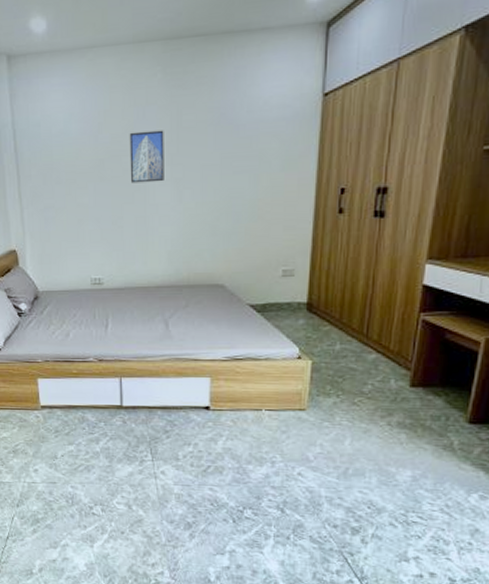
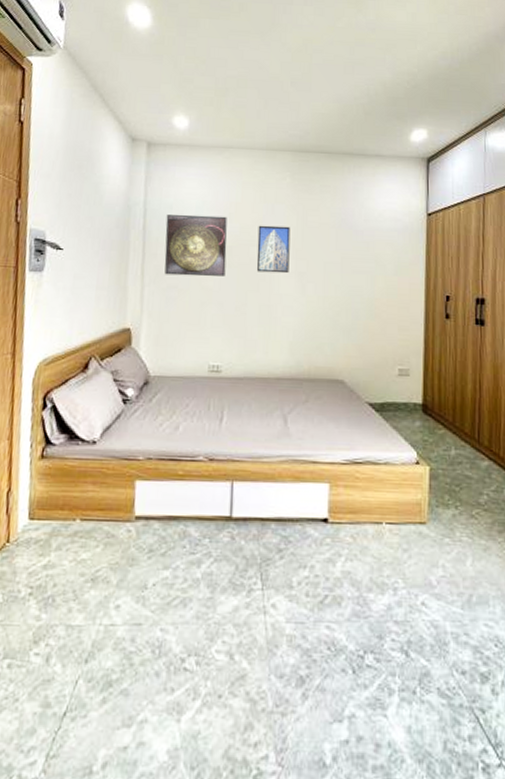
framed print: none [35,127,100,196] -> present [164,214,227,277]

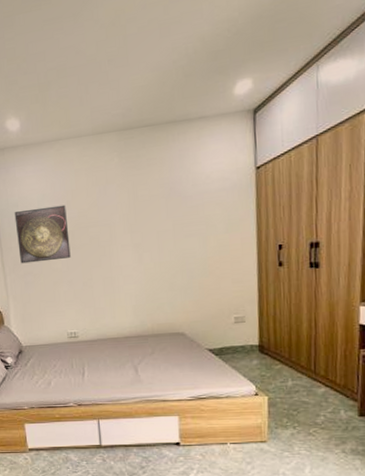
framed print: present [256,225,291,274] -> none [94,204,126,250]

